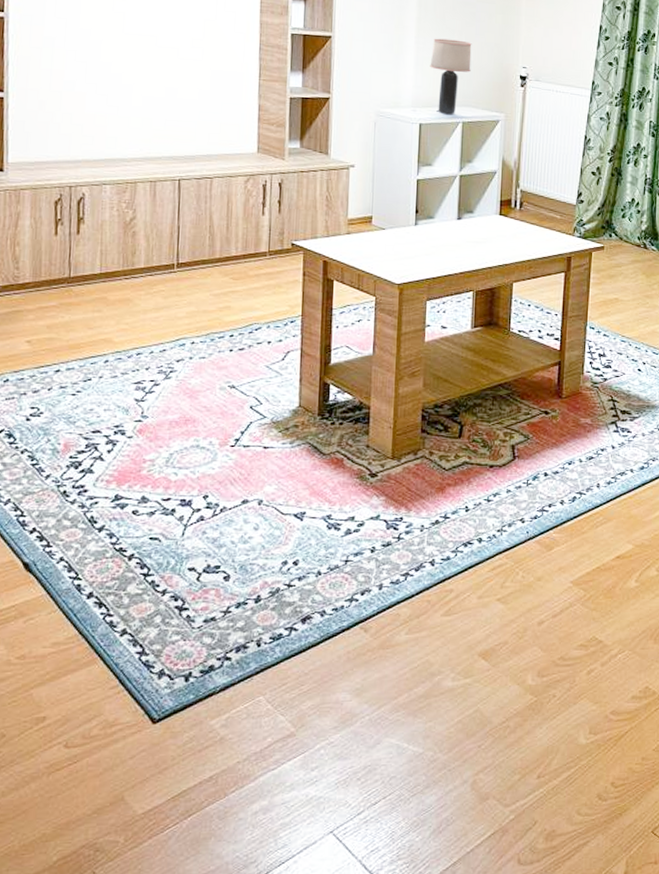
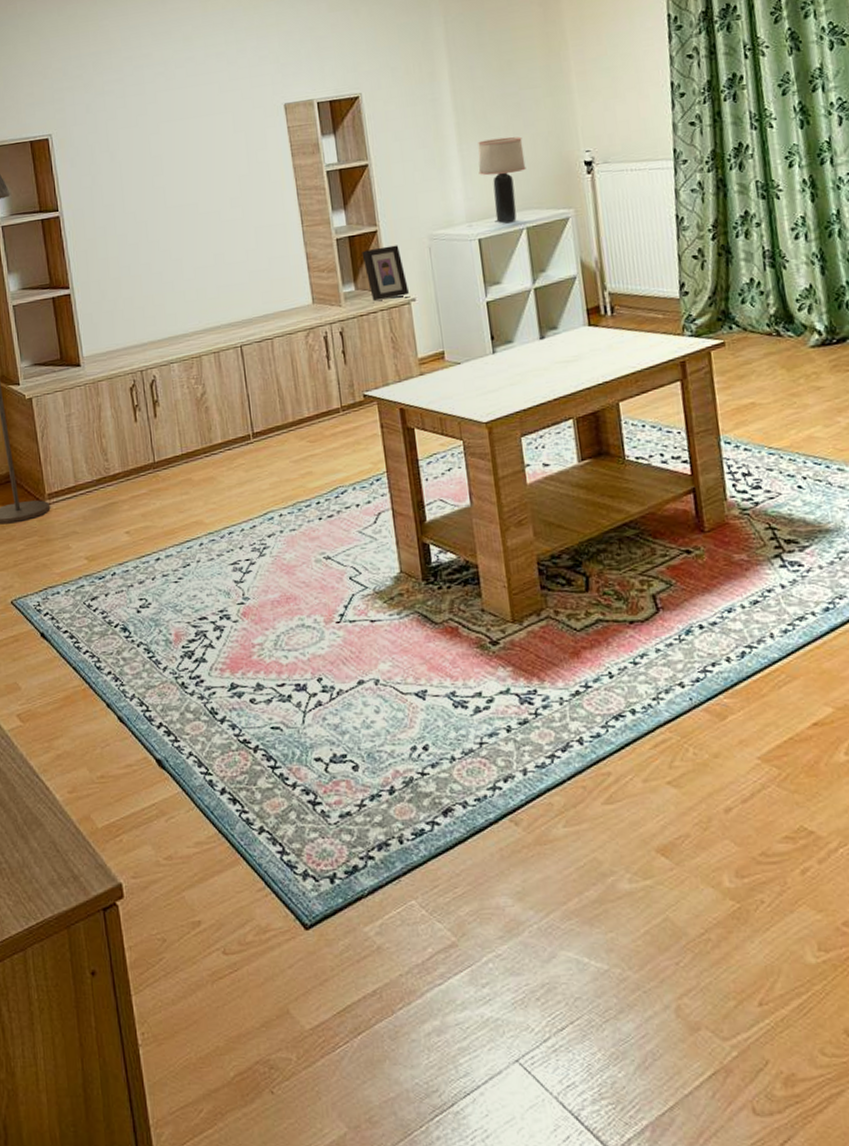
picture frame: none [312,113,351,162] -> present [362,245,410,302]

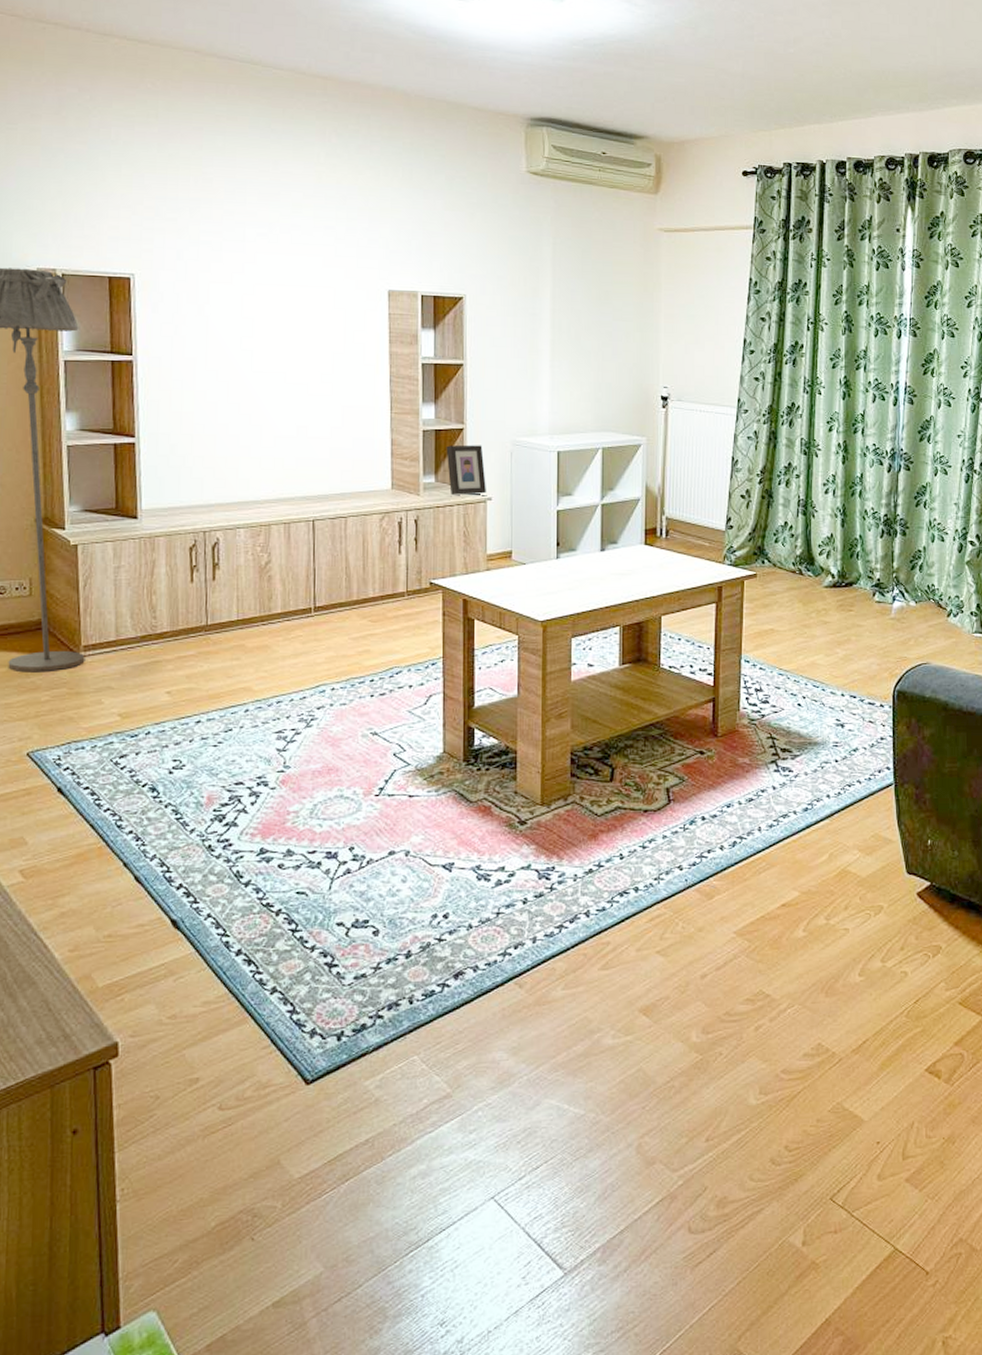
table lamp: present [478,136,526,224] -> none [566,360,609,441]

